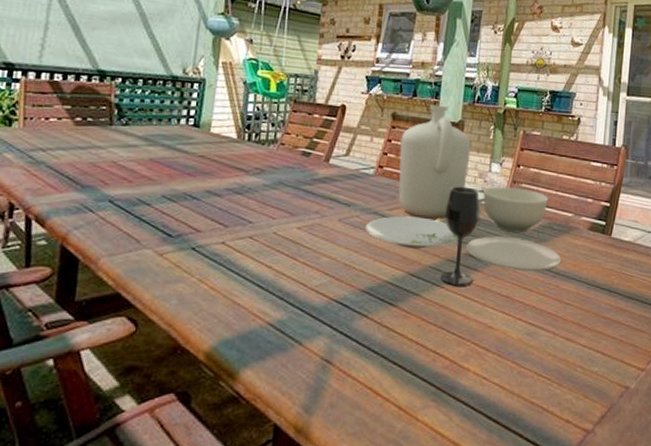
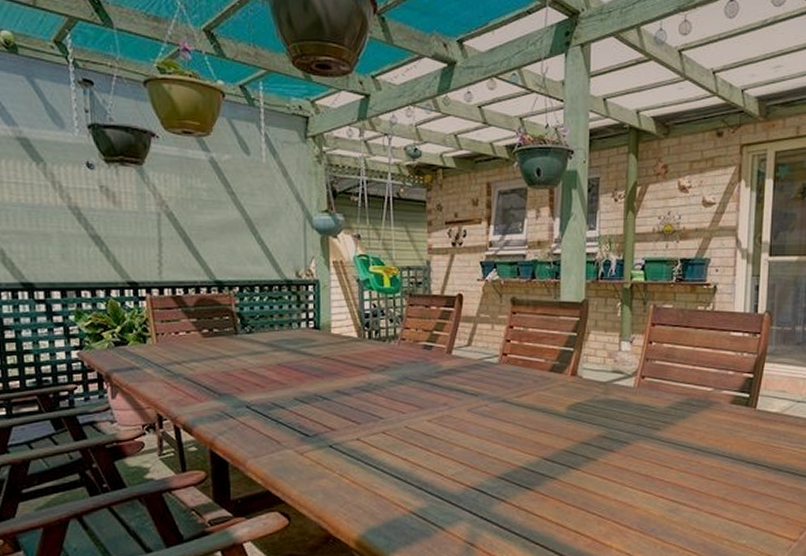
plate: present [365,216,458,249] -> none [494,402,591,434]
water jug: present [398,104,471,219] -> none [523,285,598,403]
wine glass: present [441,186,480,286] -> none [576,368,613,468]
plate: present [466,236,562,272] -> none [600,416,702,450]
bowl: present [483,186,548,233] -> none [614,365,685,411]

